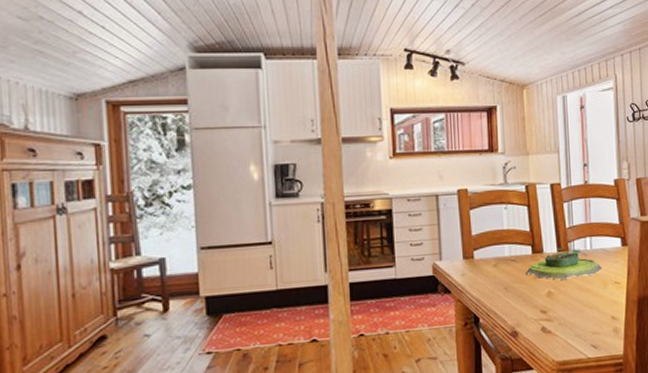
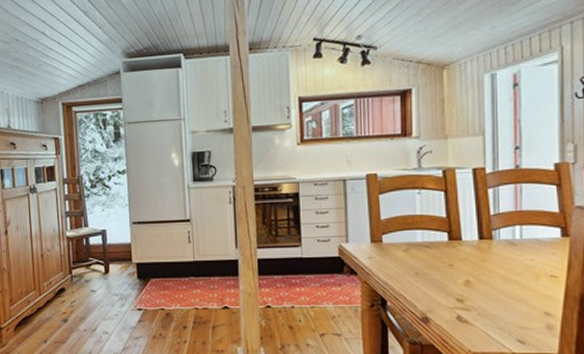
plant pot: present [526,247,602,280] -> none [441,235,534,269]

